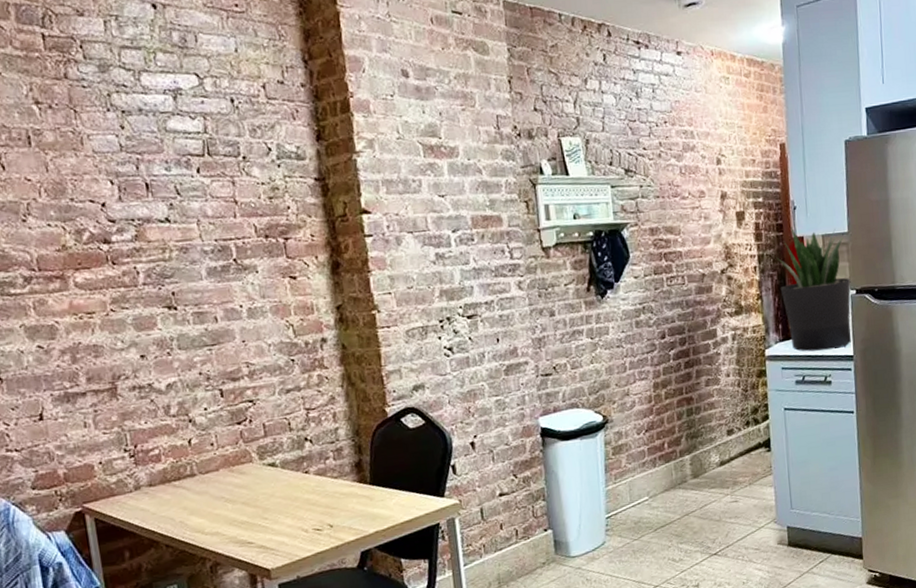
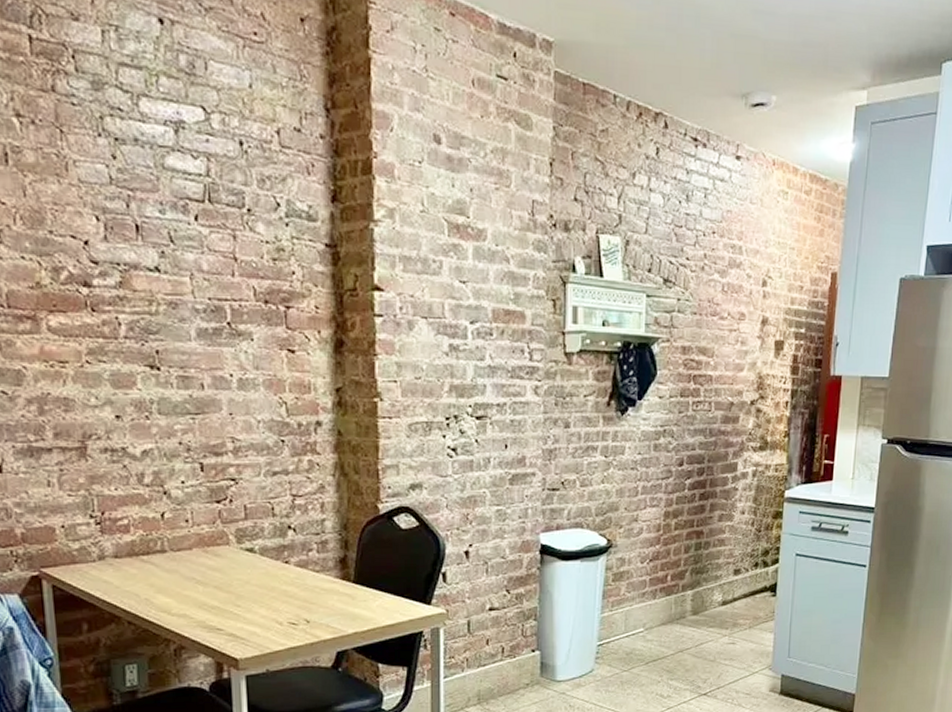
planter: present [777,226,852,352] -> none [809,363,884,499]

